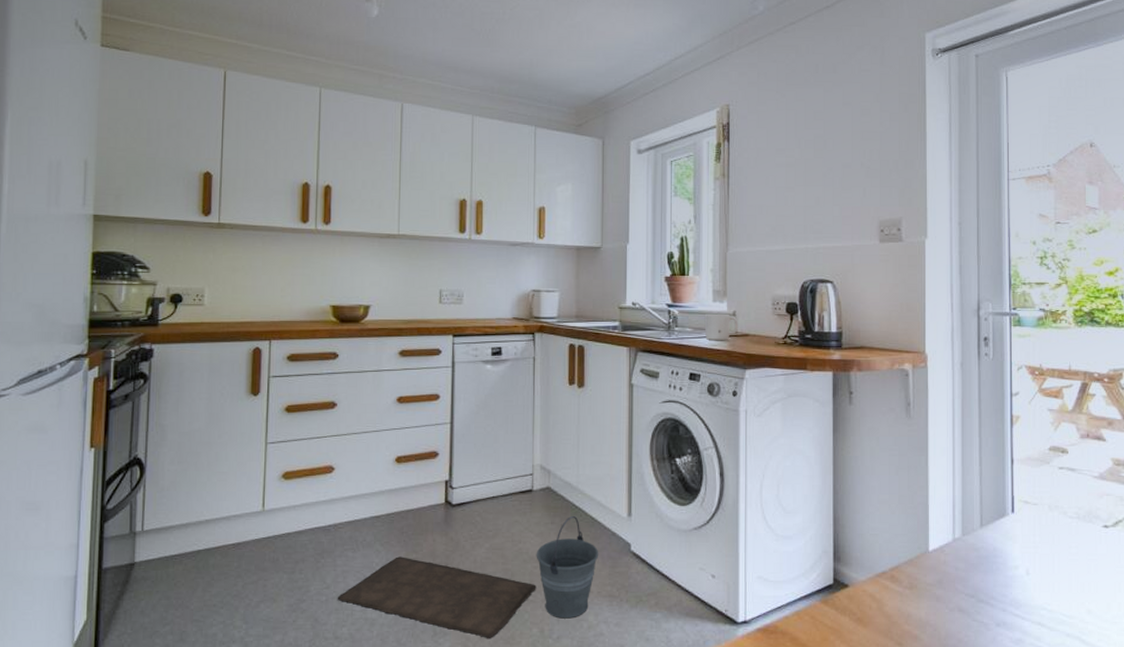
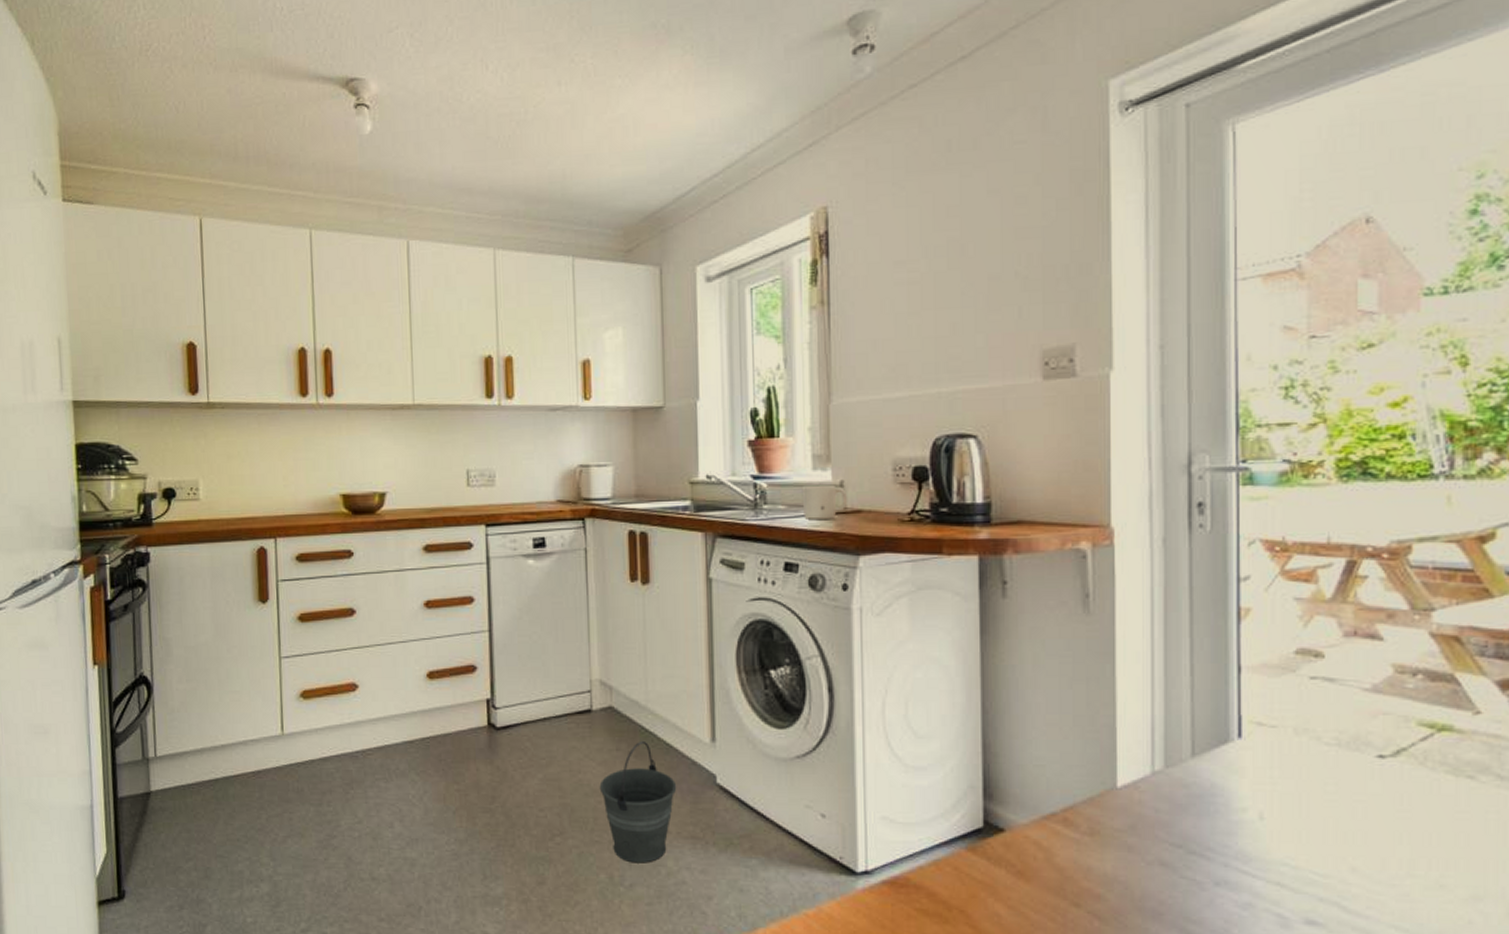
doormat: present [338,556,537,638] -> none [372,788,602,884]

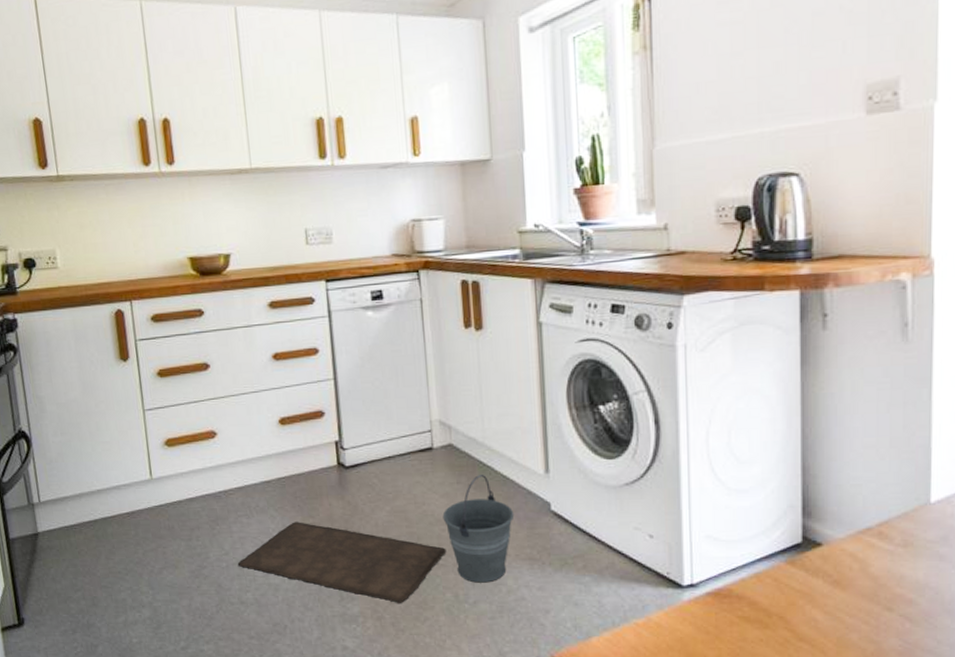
doormat: none [372,788,602,884] -> present [238,522,446,603]
mug: present [802,484,848,519] -> none [627,228,672,263]

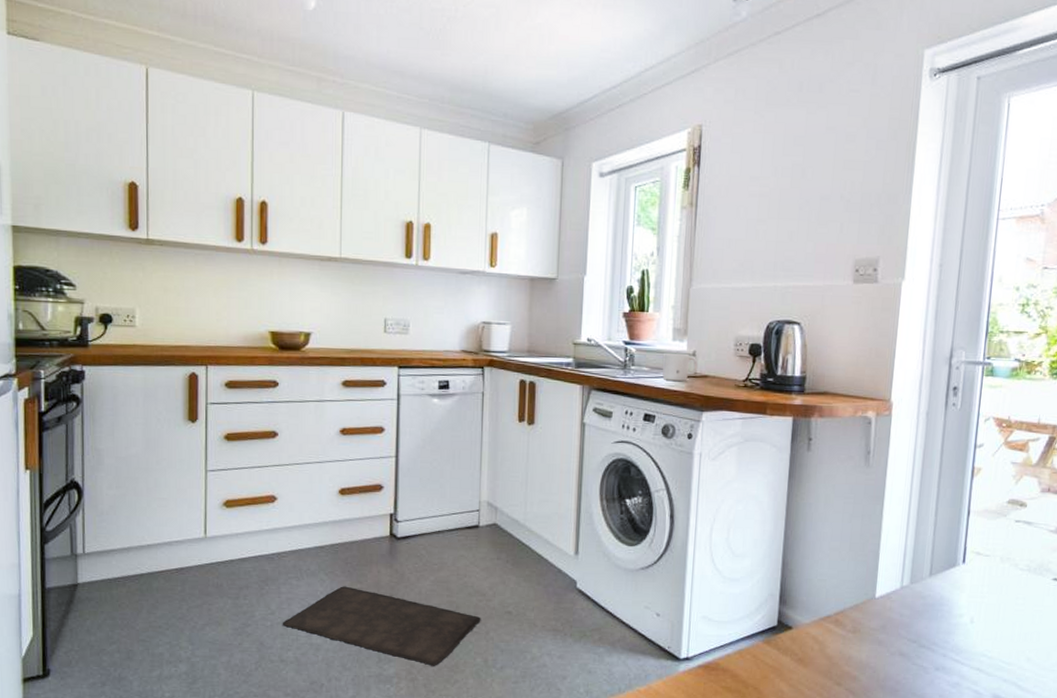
bucket: present [442,474,515,583] -> none [481,552,545,650]
mug: none [627,228,672,263] -> present [662,352,698,381]

